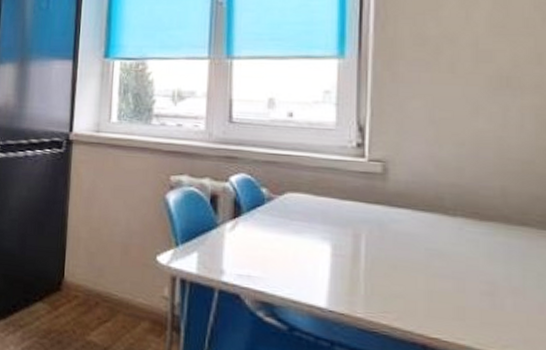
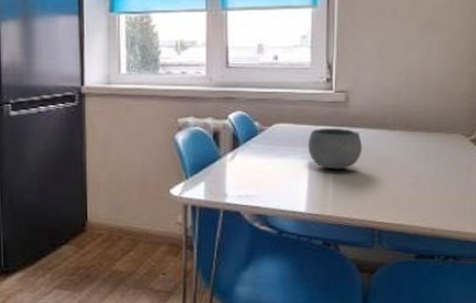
bowl: none [330,204,408,260] -> present [307,128,363,170]

